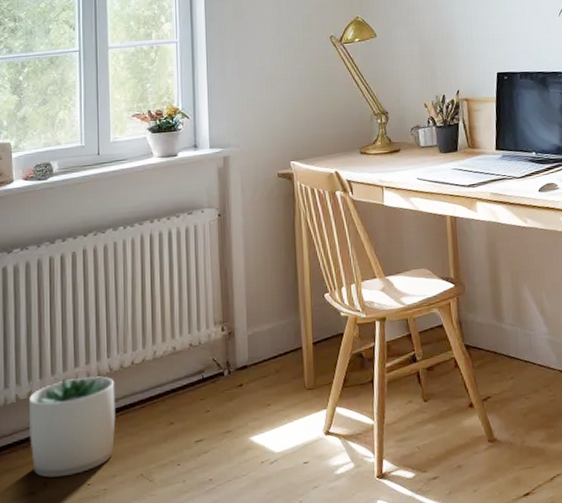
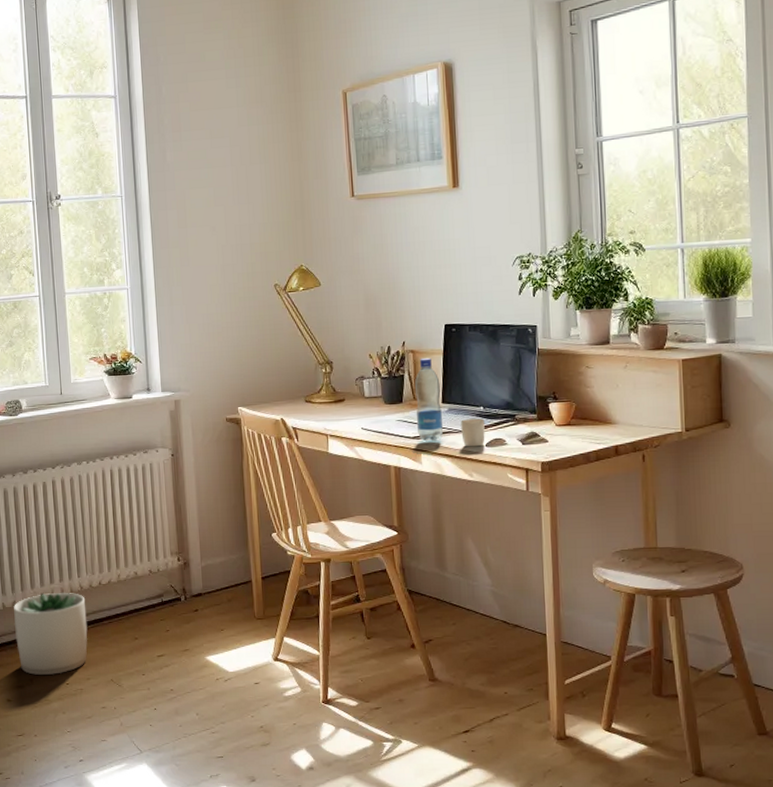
bottle: none [469,105,497,190] -> present [414,357,443,443]
mug: none [514,164,538,193] -> present [461,418,485,447]

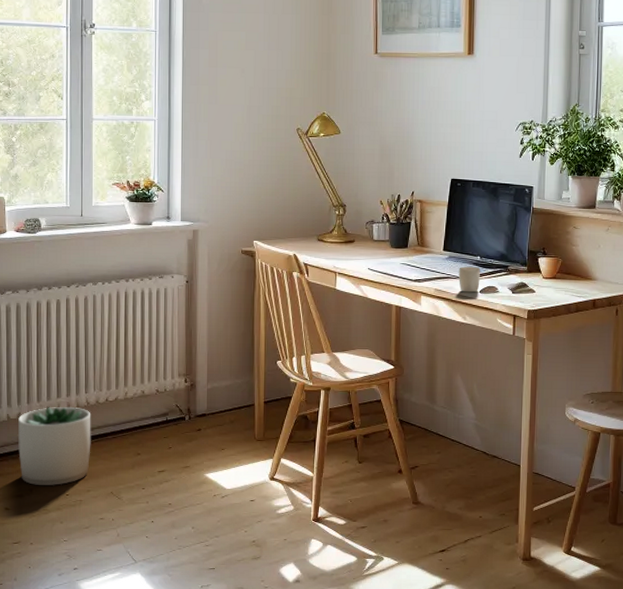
bottle: present [414,357,443,443] -> none [419,208,443,286]

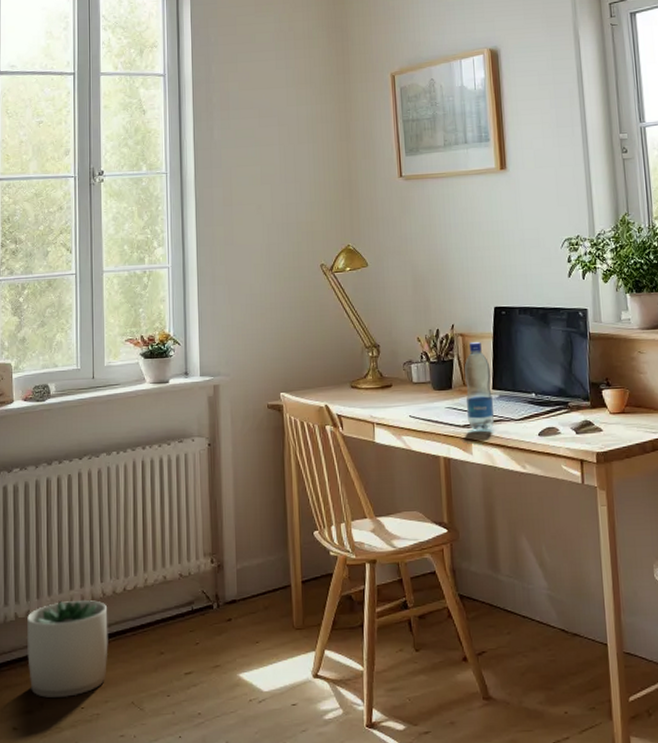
bottle: none [419,208,443,286] -> present [464,341,494,431]
mug: present [459,267,480,293] -> none [512,406,538,437]

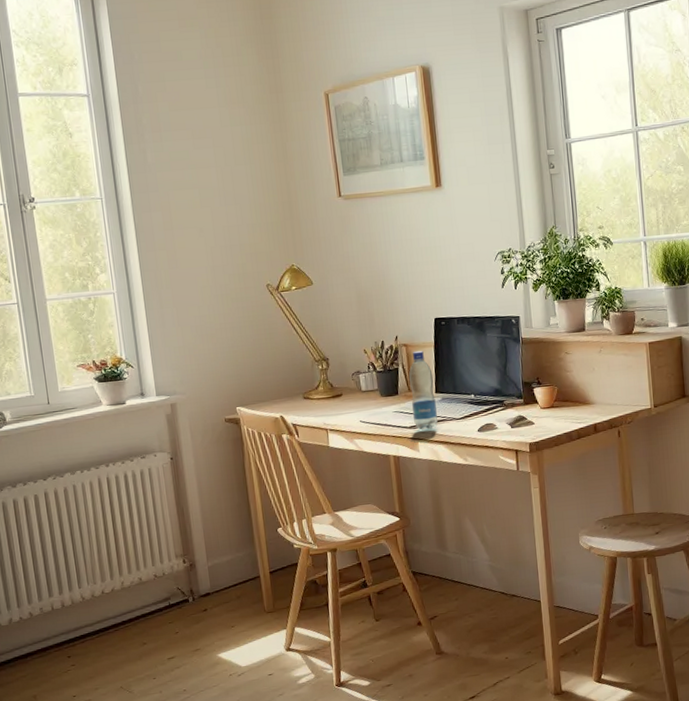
planter: present [26,600,108,698] -> none [10,604,94,691]

